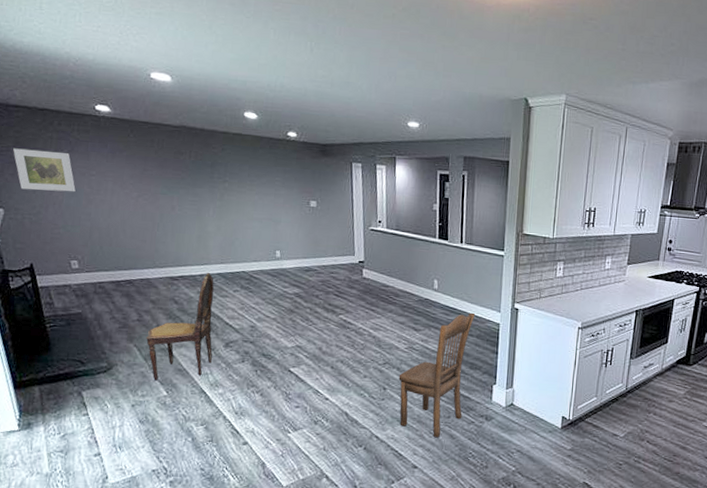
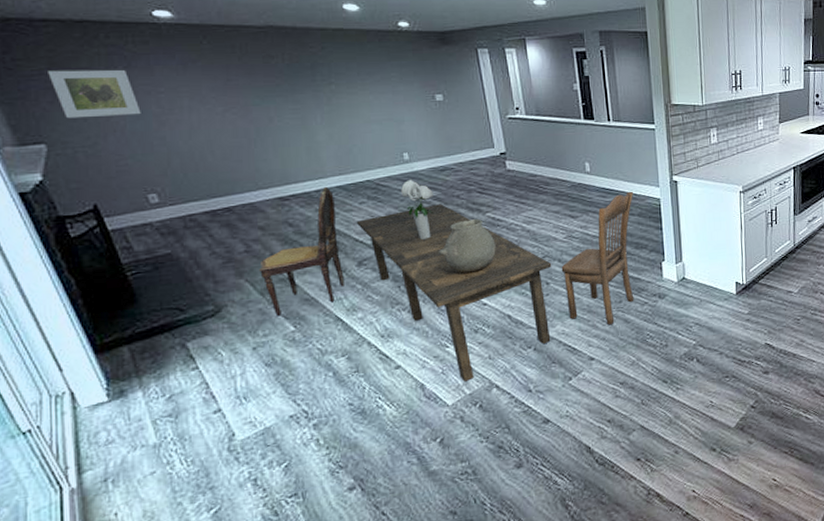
dining table: none [228,300,391,468] -> present [356,204,552,383]
bouquet: none [269,275,297,331] -> present [401,179,434,240]
ceramic pot: none [294,319,344,368] -> present [439,219,496,273]

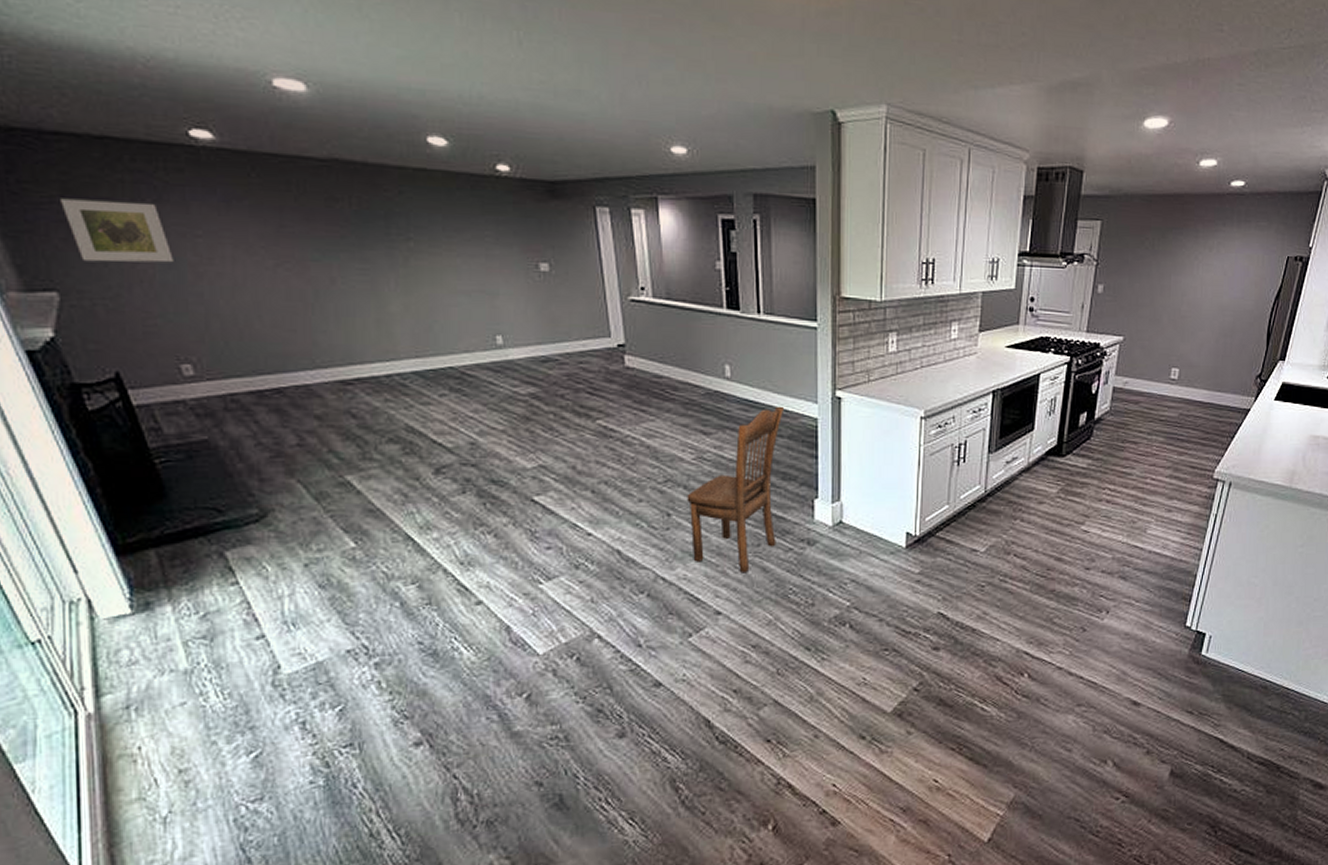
dining chair: present [258,186,344,317] -> none [313,370,417,529]
dining table: present [356,204,552,383] -> none [434,404,675,629]
bouquet: present [401,179,434,240] -> none [492,369,532,447]
ceramic pot: present [439,219,496,273] -> none [536,427,606,493]

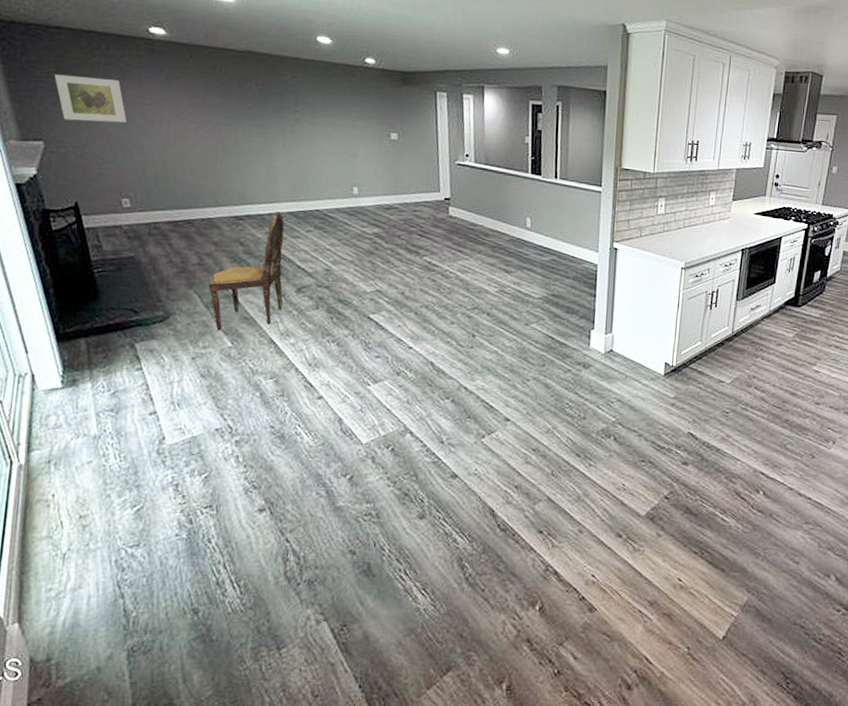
dining chair: none [313,370,417,529] -> present [207,210,284,331]
dining chair: present [687,406,785,573] -> none [489,252,572,388]

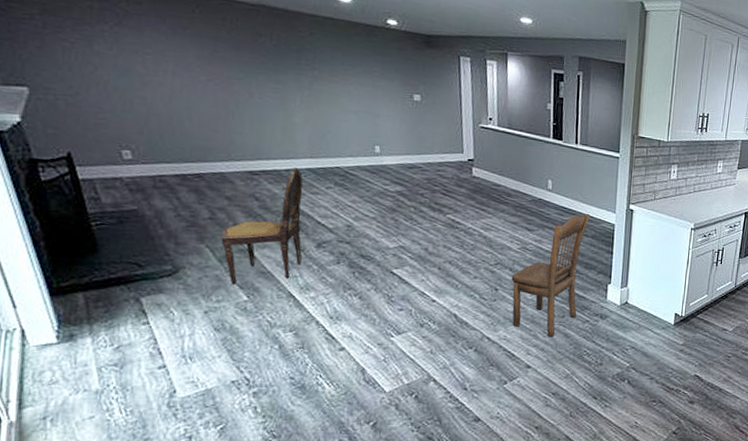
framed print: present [54,74,127,123] -> none [39,16,126,72]
dining chair: none [489,252,572,388] -> present [511,213,591,338]

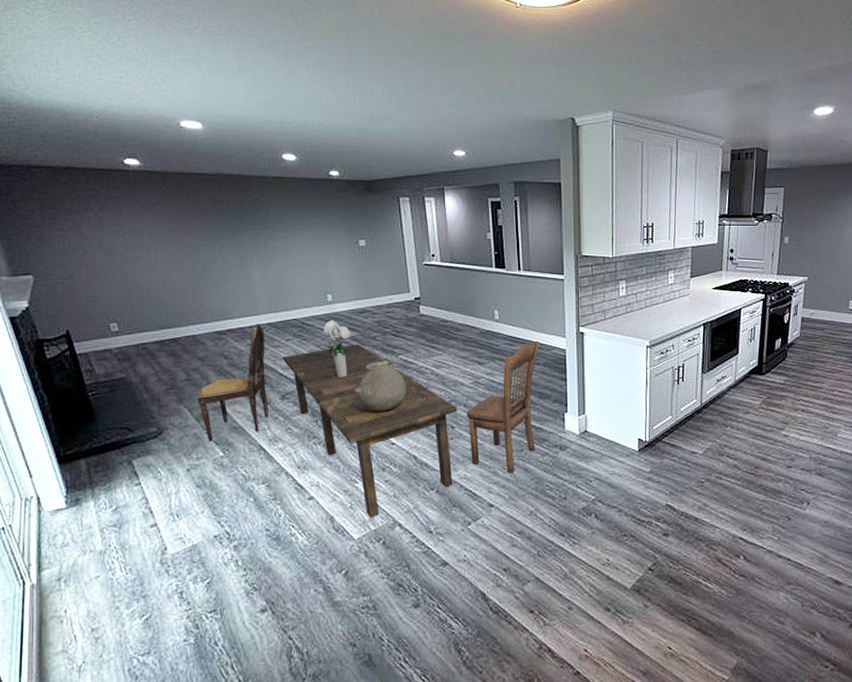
dining table: none [320,199,503,373] -> present [282,344,458,519]
bouquet: none [368,171,399,231] -> present [323,319,352,377]
ceramic pot: none [396,218,452,269] -> present [354,361,406,412]

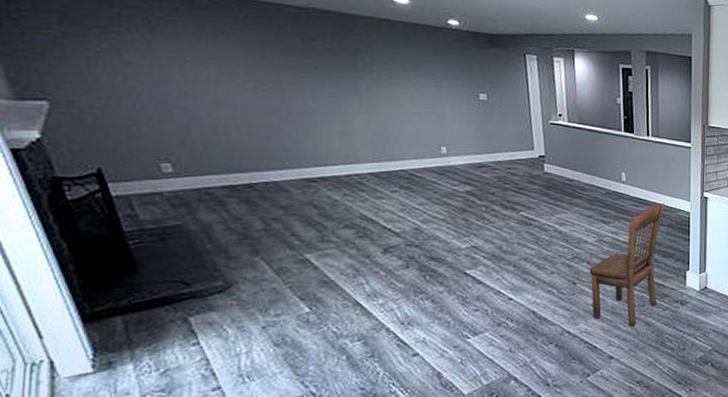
dining chair: present [196,323,268,442] -> none [276,172,368,297]
dining table: present [282,344,458,519] -> none [385,199,580,374]
bouquet: present [323,319,352,377] -> none [435,172,468,232]
ceramic pot: present [354,361,406,412] -> none [469,217,527,268]

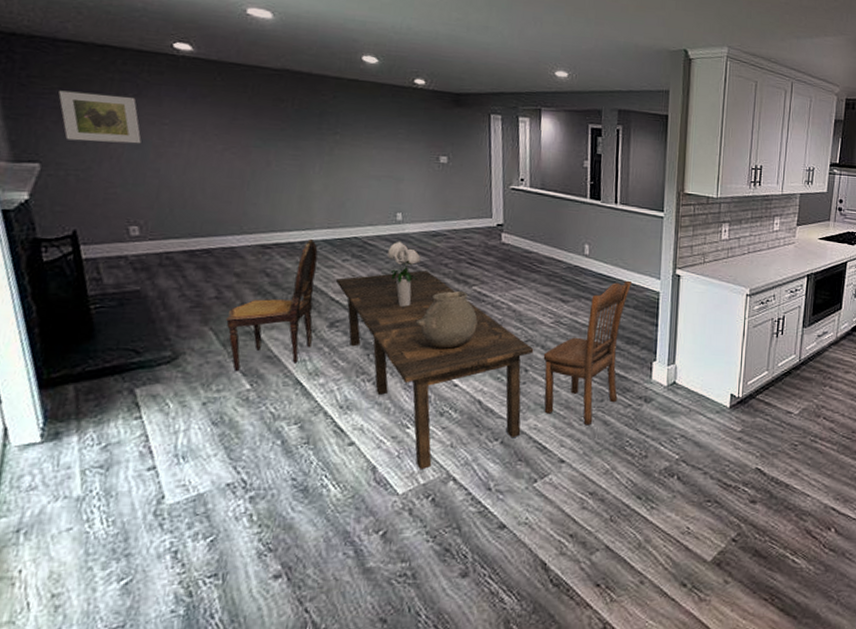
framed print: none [58,25,162,82] -> present [58,90,141,144]
dining chair: none [276,172,368,297] -> present [225,238,318,372]
dining table: none [385,199,580,374] -> present [335,270,534,471]
bouquet: none [435,172,468,232] -> present [387,241,421,307]
ceramic pot: none [469,217,527,268] -> present [416,291,478,349]

